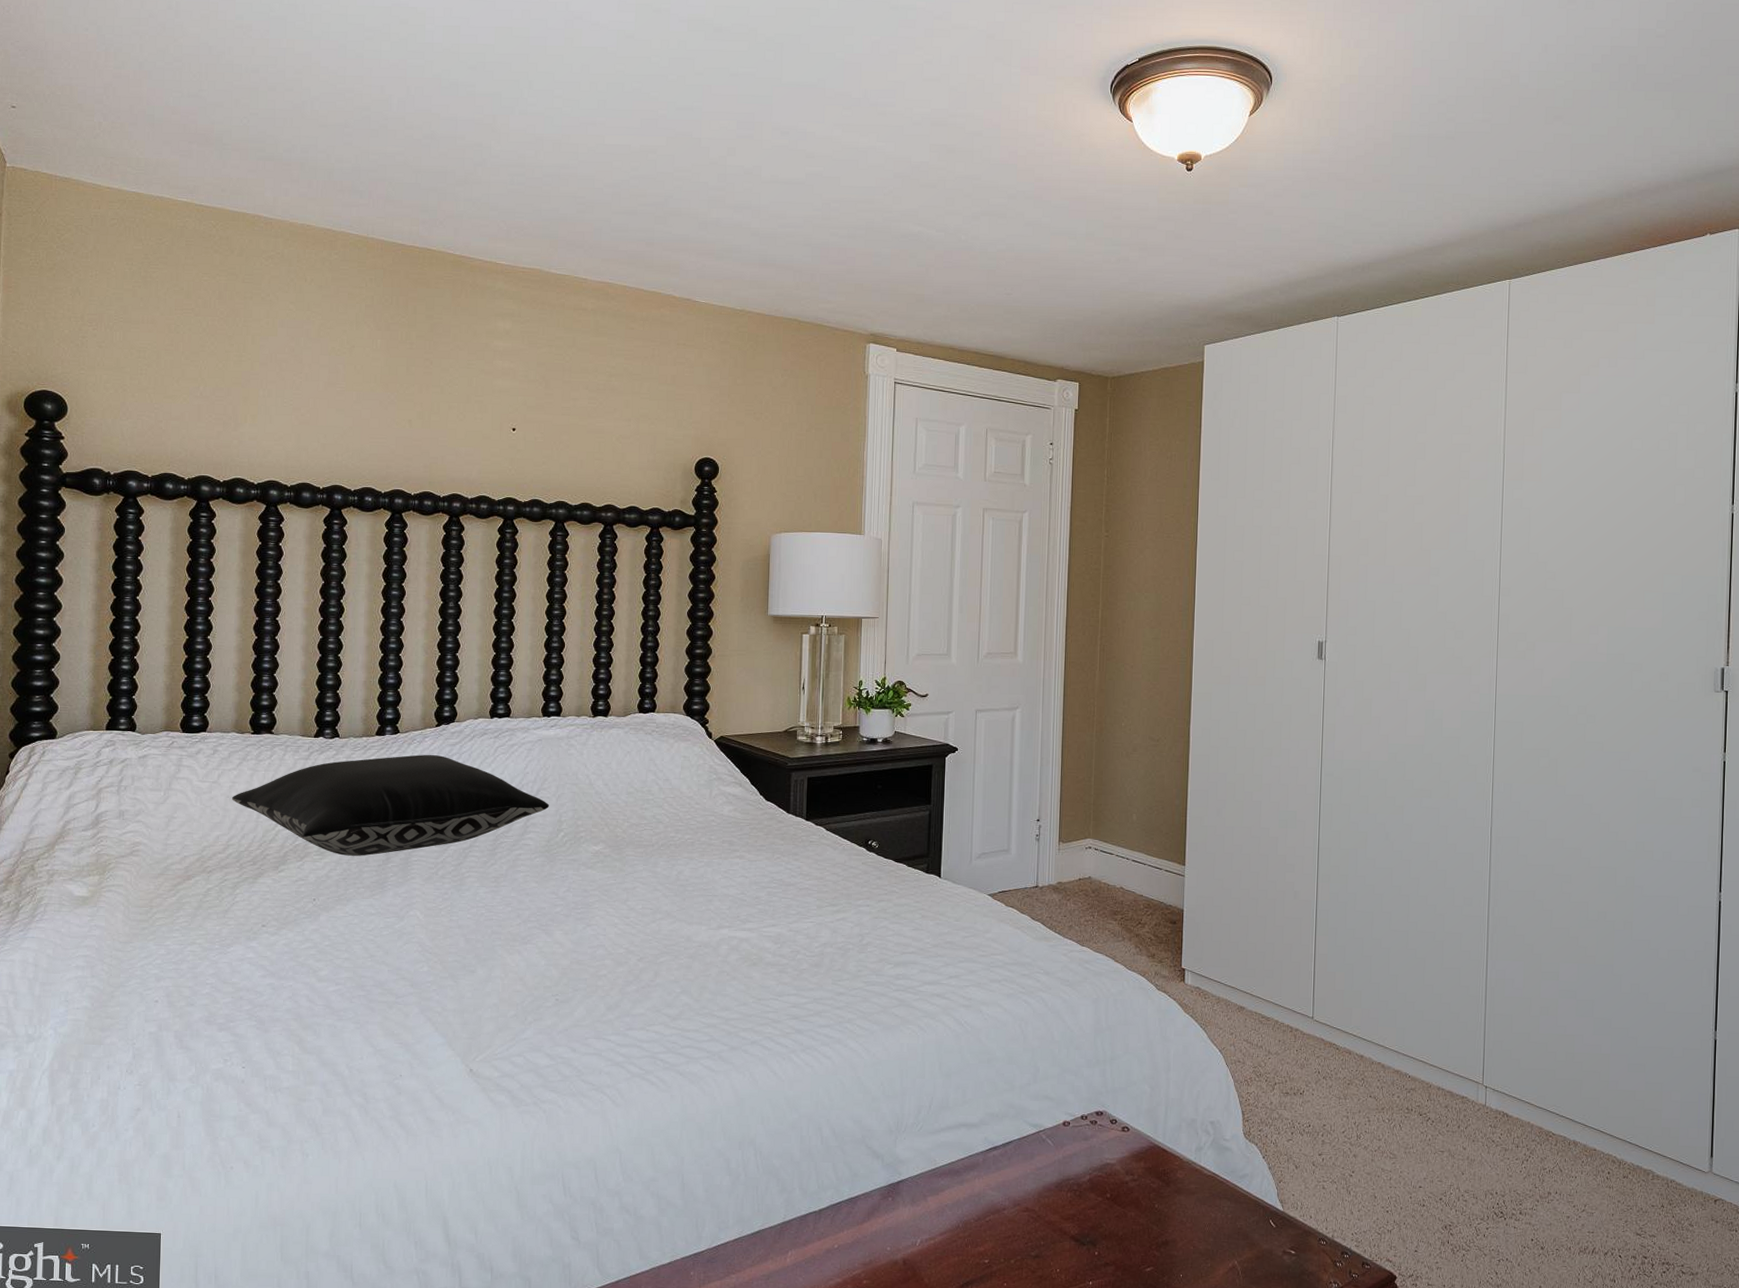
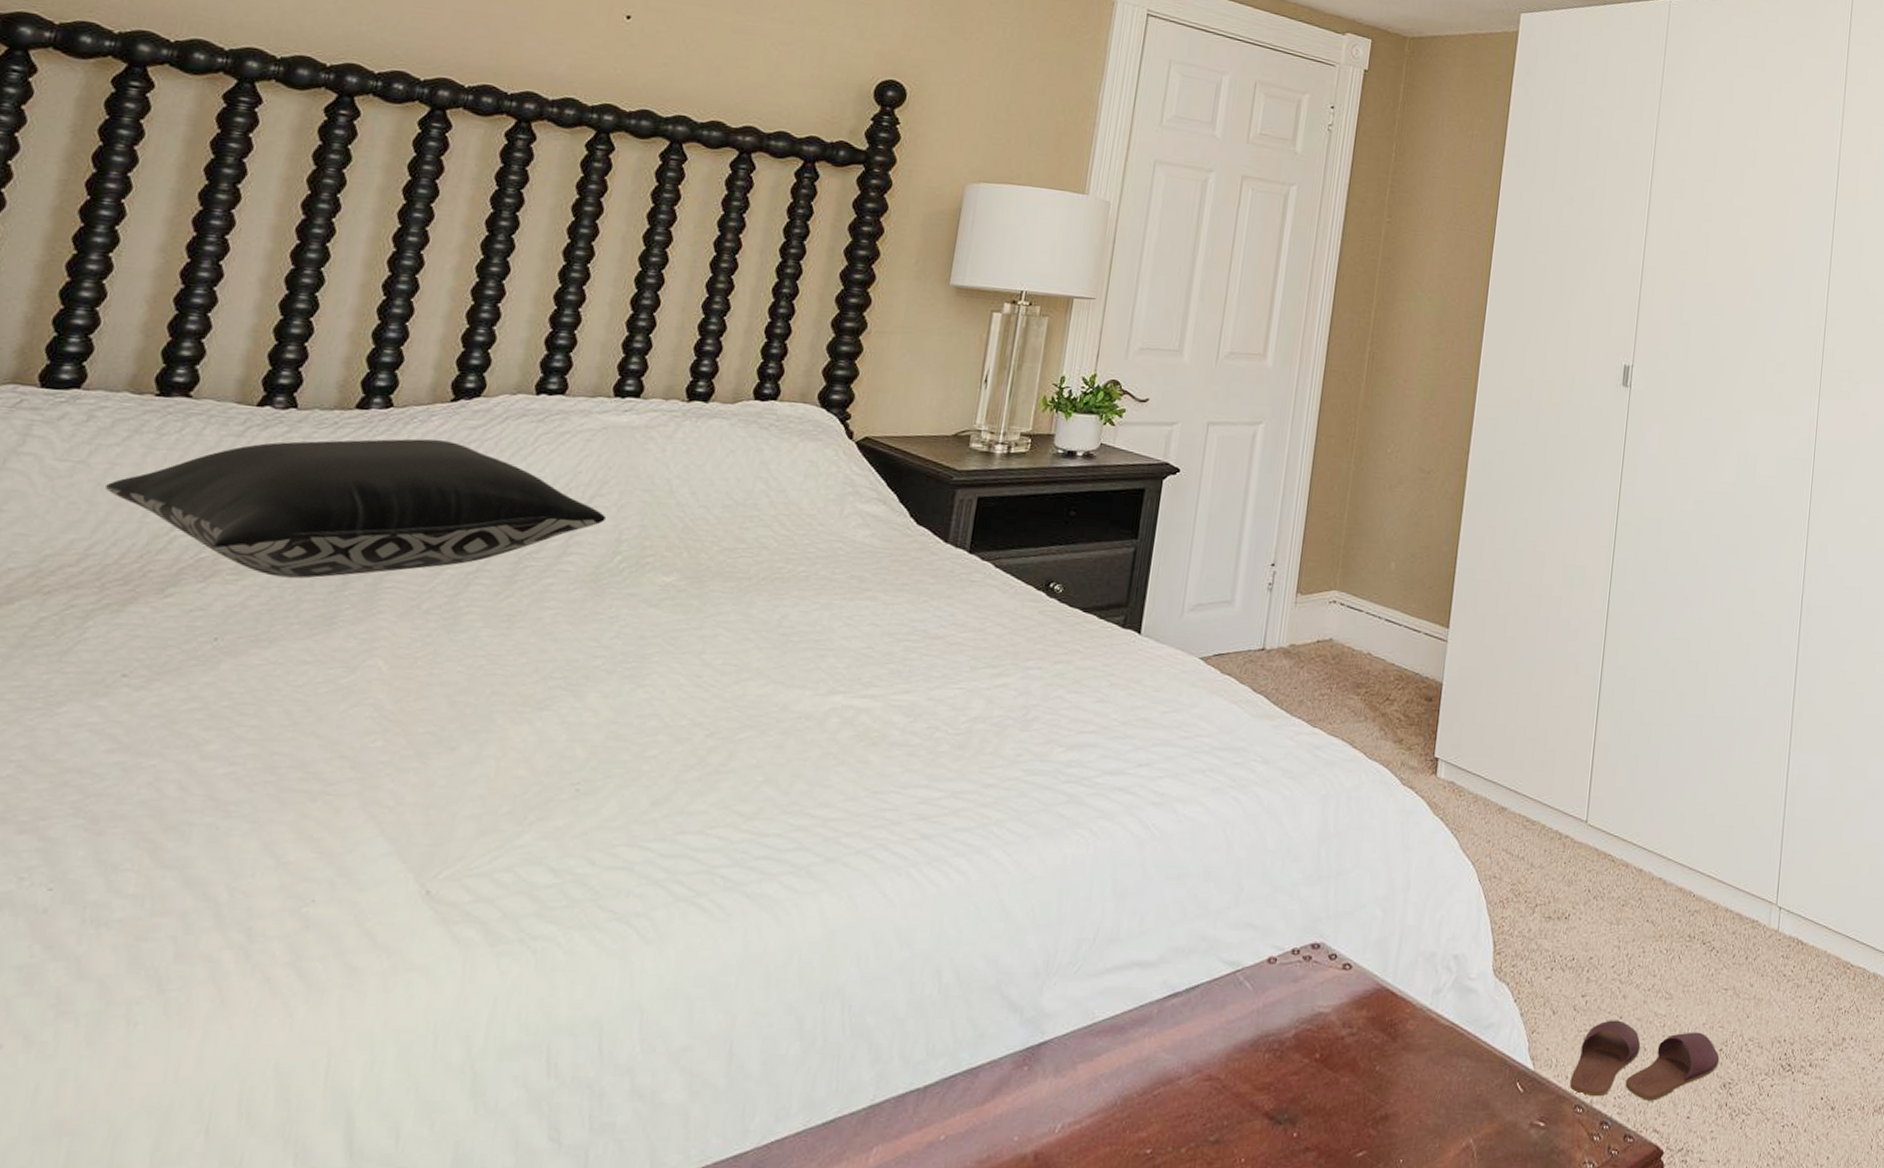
slippers: none [1314,1173,1440,1237] -> present [1569,1020,1720,1101]

